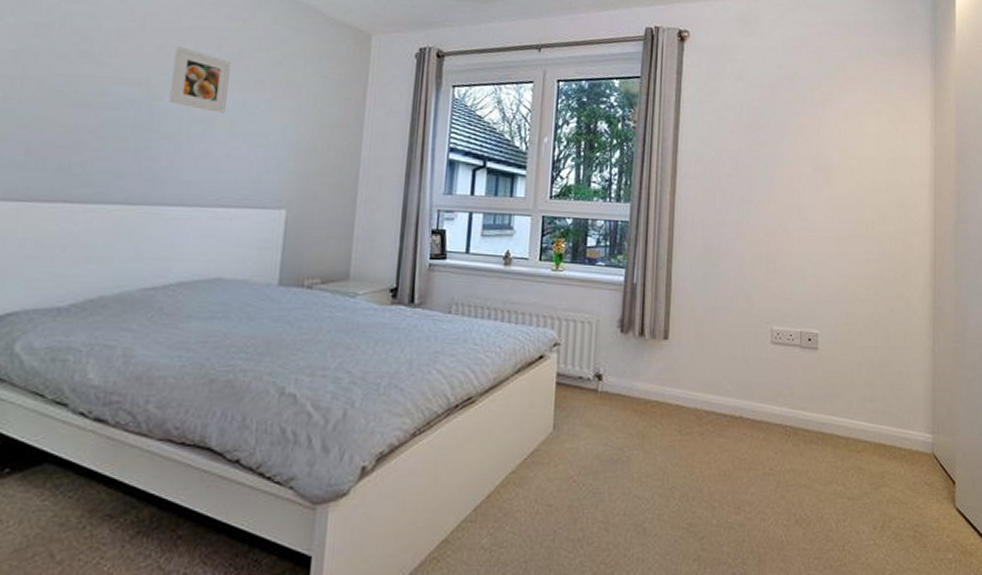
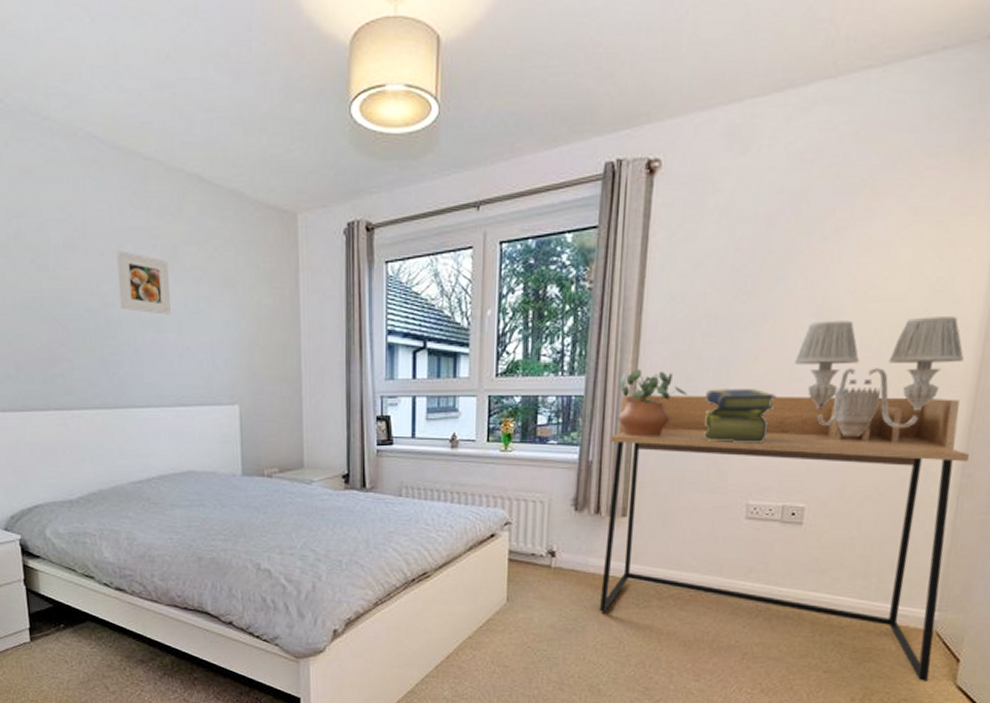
desk: none [645,223,937,505] -> present [600,395,969,681]
potted plant: none [658,200,717,264] -> present [617,368,687,437]
stack of books: none [732,222,789,274] -> present [704,389,777,444]
wall sconce: none [800,171,923,271] -> present [795,316,965,436]

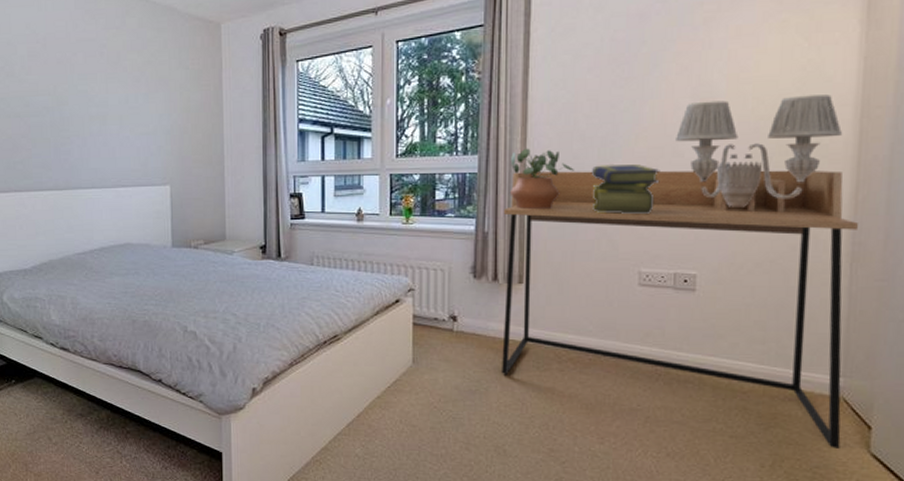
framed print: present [116,251,171,315] -> none [70,58,114,110]

